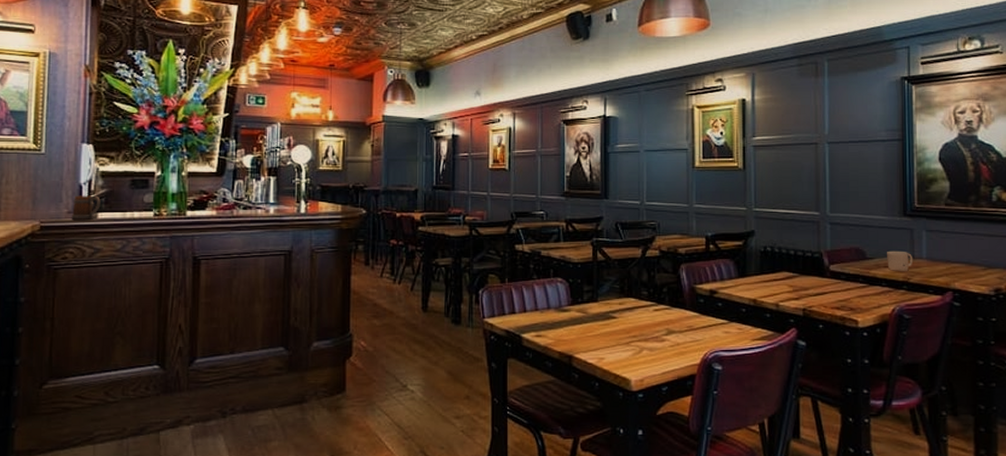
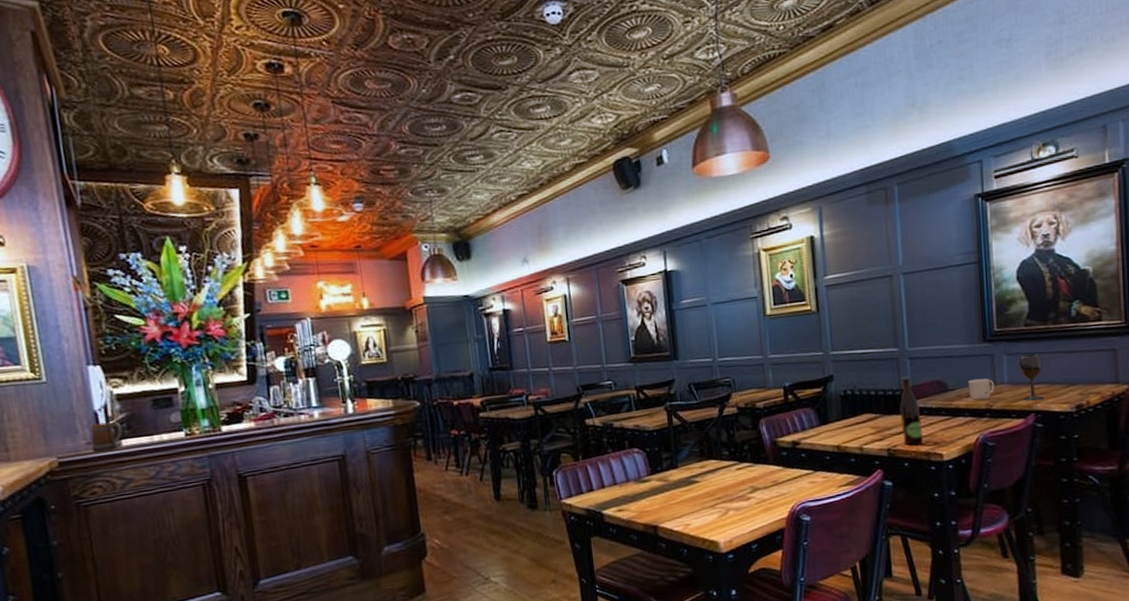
bottle: none [818,240,840,309] -> present [899,376,924,446]
wine glass: none [938,232,963,280] -> present [1019,354,1045,401]

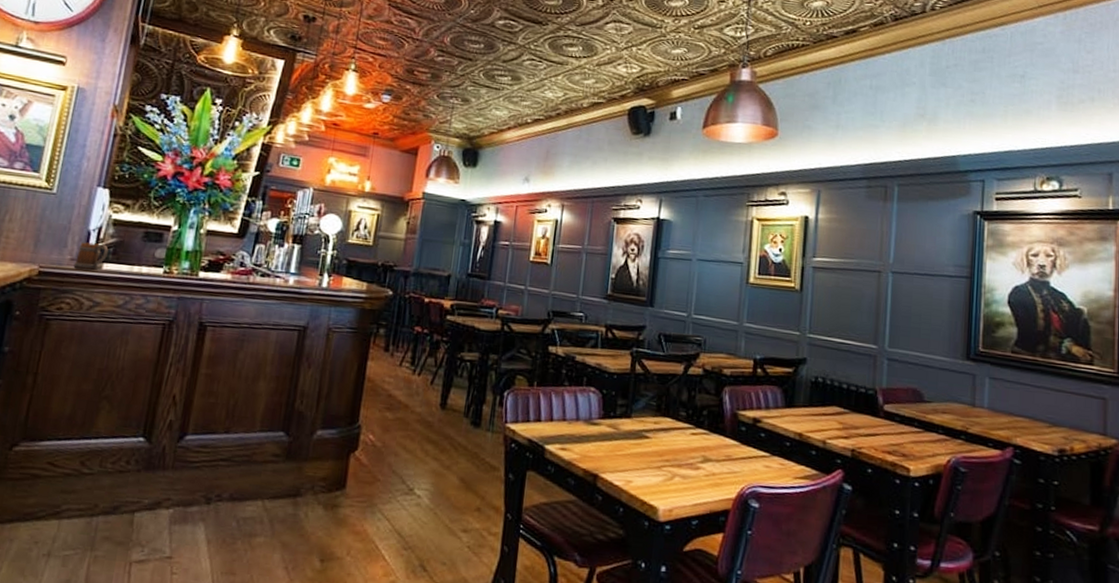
bottle: present [899,376,924,446] -> none [869,376,892,453]
mug: present [967,378,995,401] -> none [945,395,974,421]
wine glass: present [1019,354,1045,401] -> none [1001,382,1026,435]

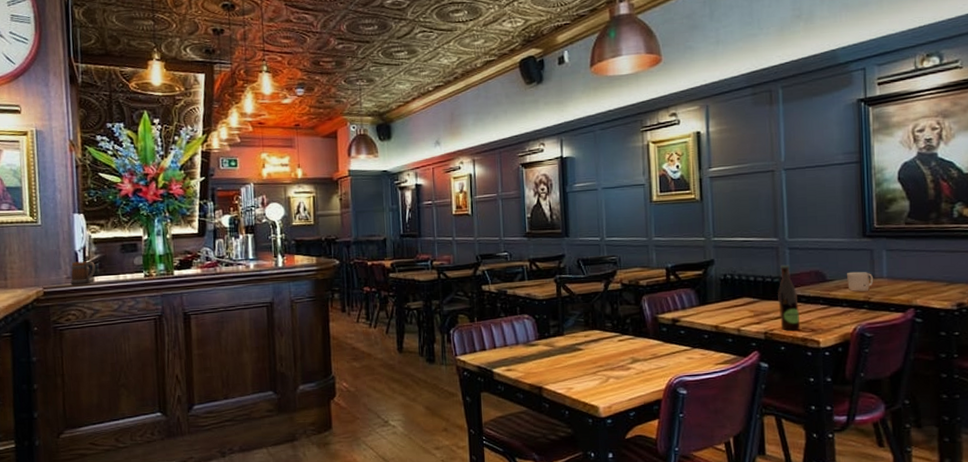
bottle: none [869,376,892,453] -> present [778,264,801,331]
mug: none [945,395,974,421] -> present [846,271,874,292]

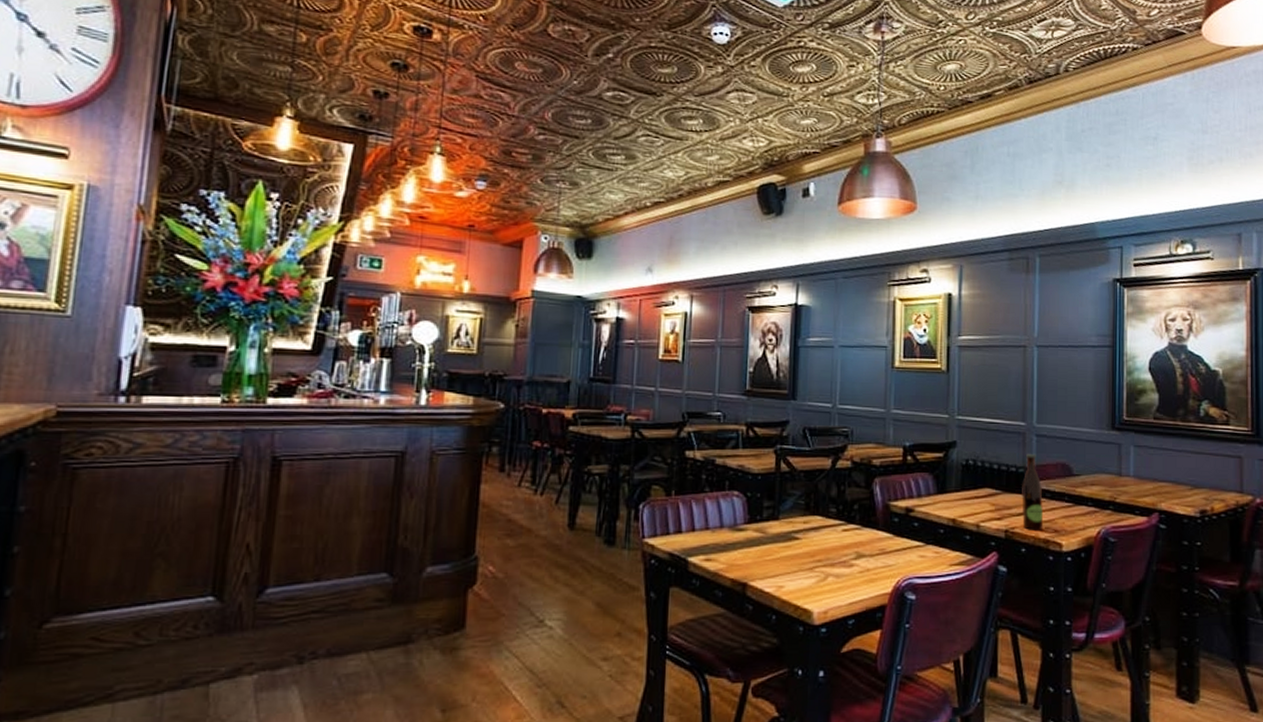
beer mug: present [70,261,96,285] -> none [103,372,148,406]
mug: present [846,271,874,292] -> none [1093,467,1121,491]

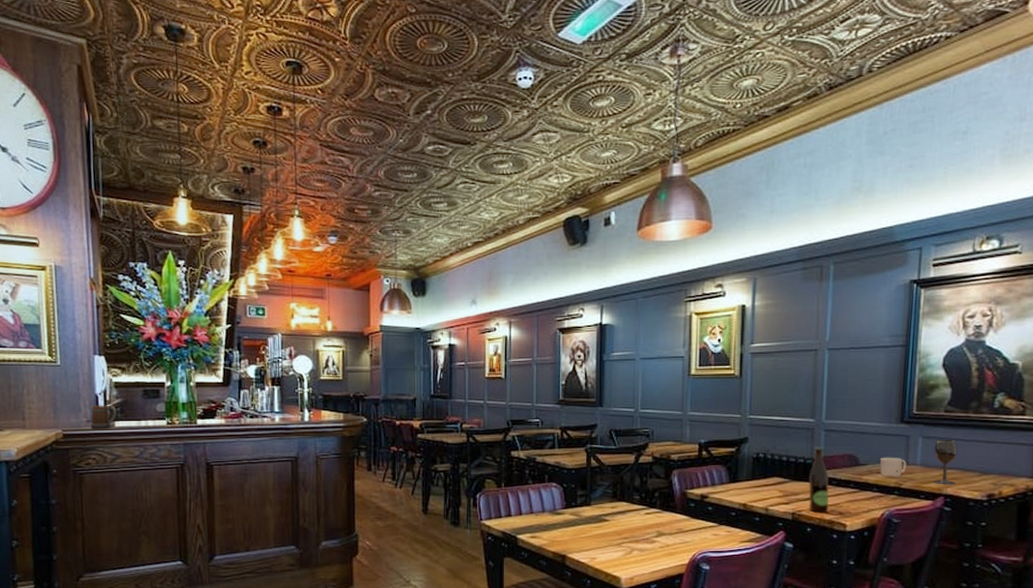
beer mug: none [103,372,148,406] -> present [90,405,117,429]
mug: none [1093,467,1121,491] -> present [879,457,907,478]
wine glass: none [1146,448,1169,500] -> present [934,439,958,485]

